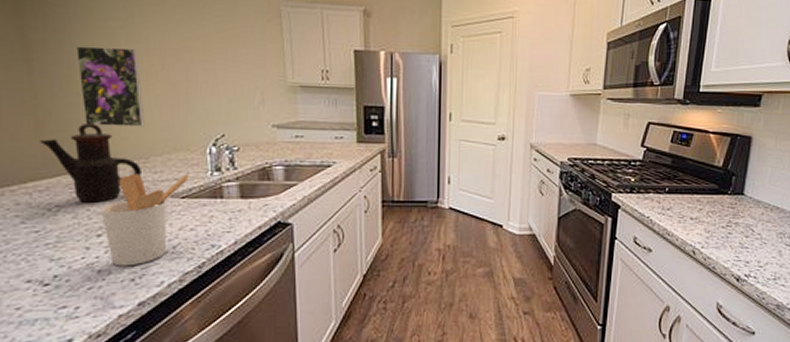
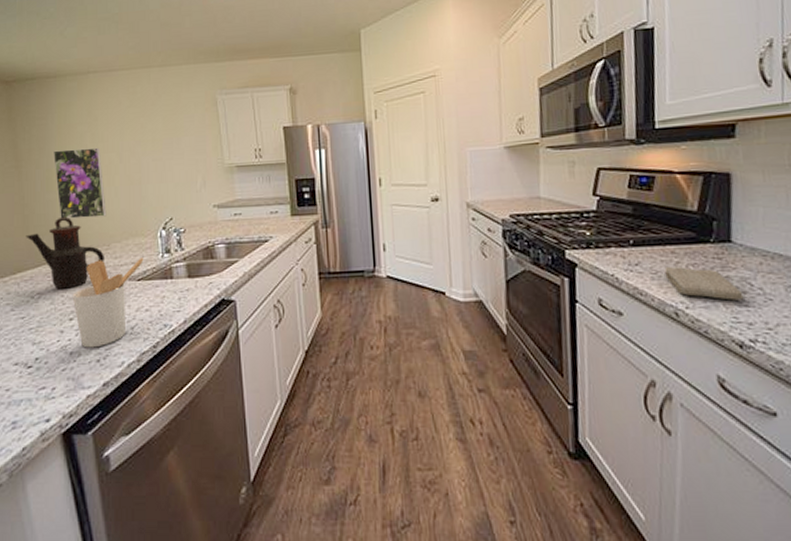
washcloth: none [689,213,746,243] -> present [664,267,744,300]

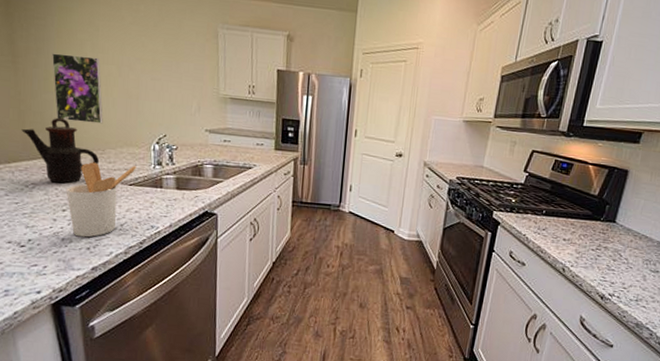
washcloth: present [664,267,744,300] -> none [562,234,614,266]

